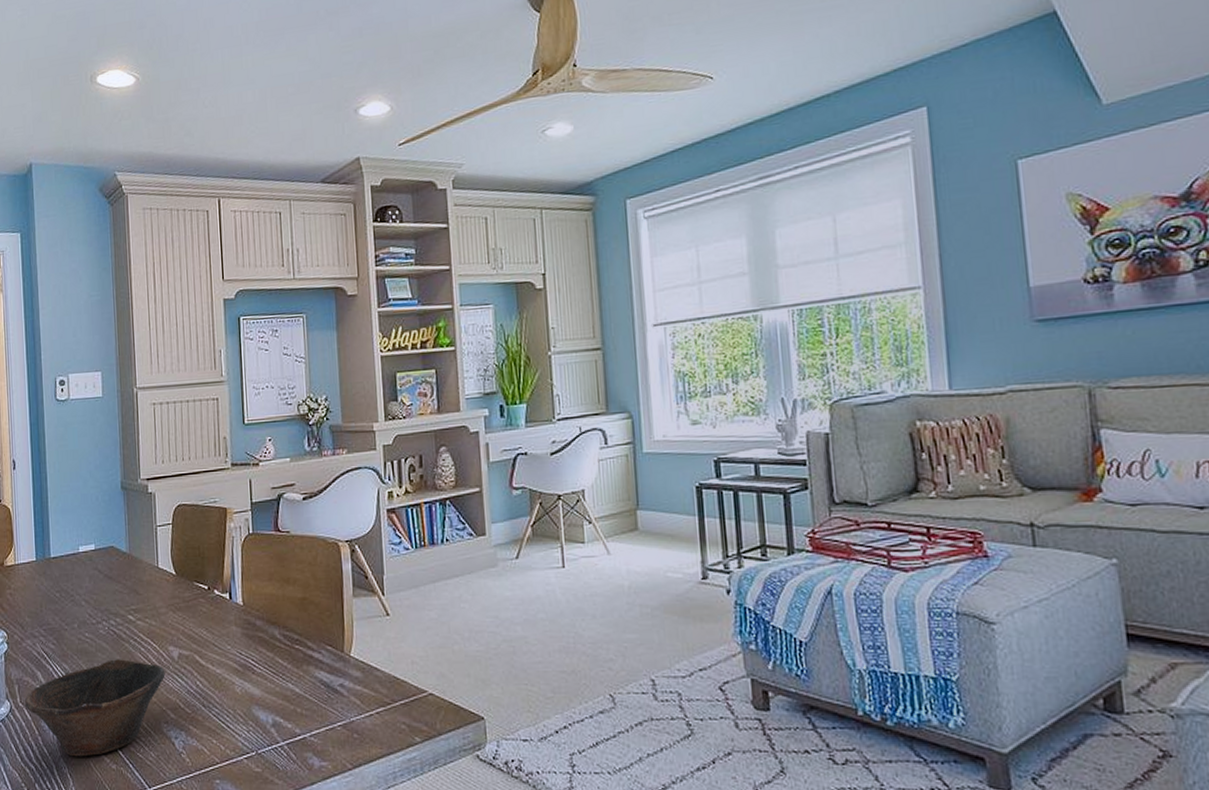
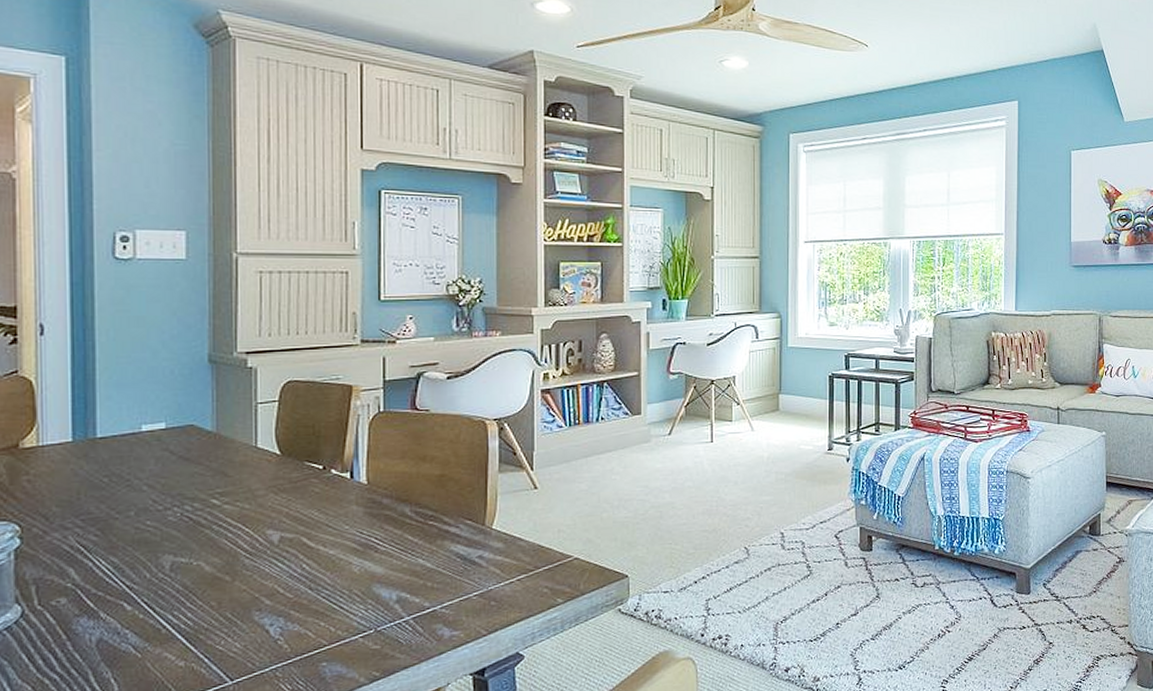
bowl: present [24,659,166,757] -> none [45,546,261,659]

